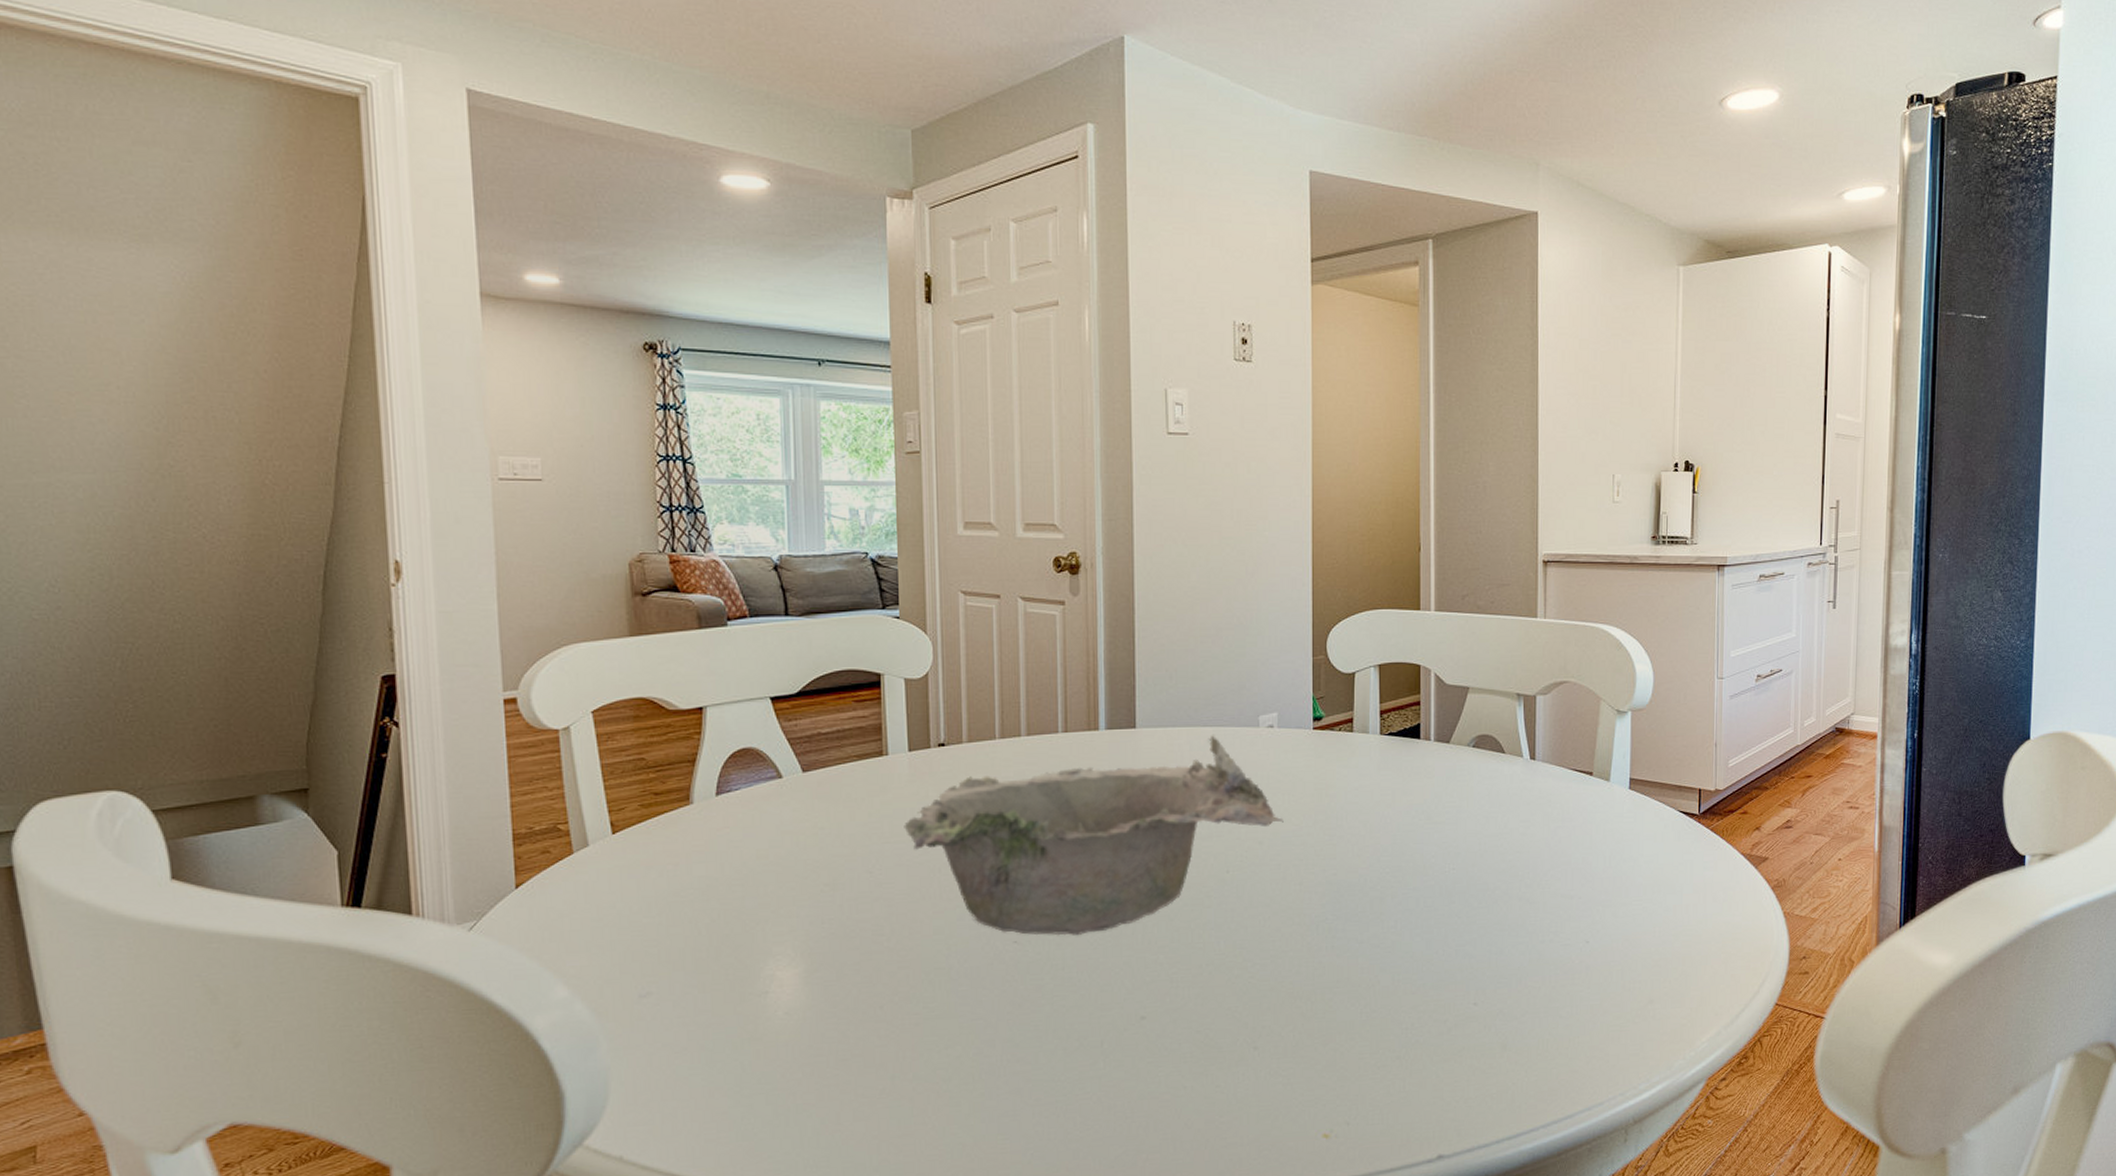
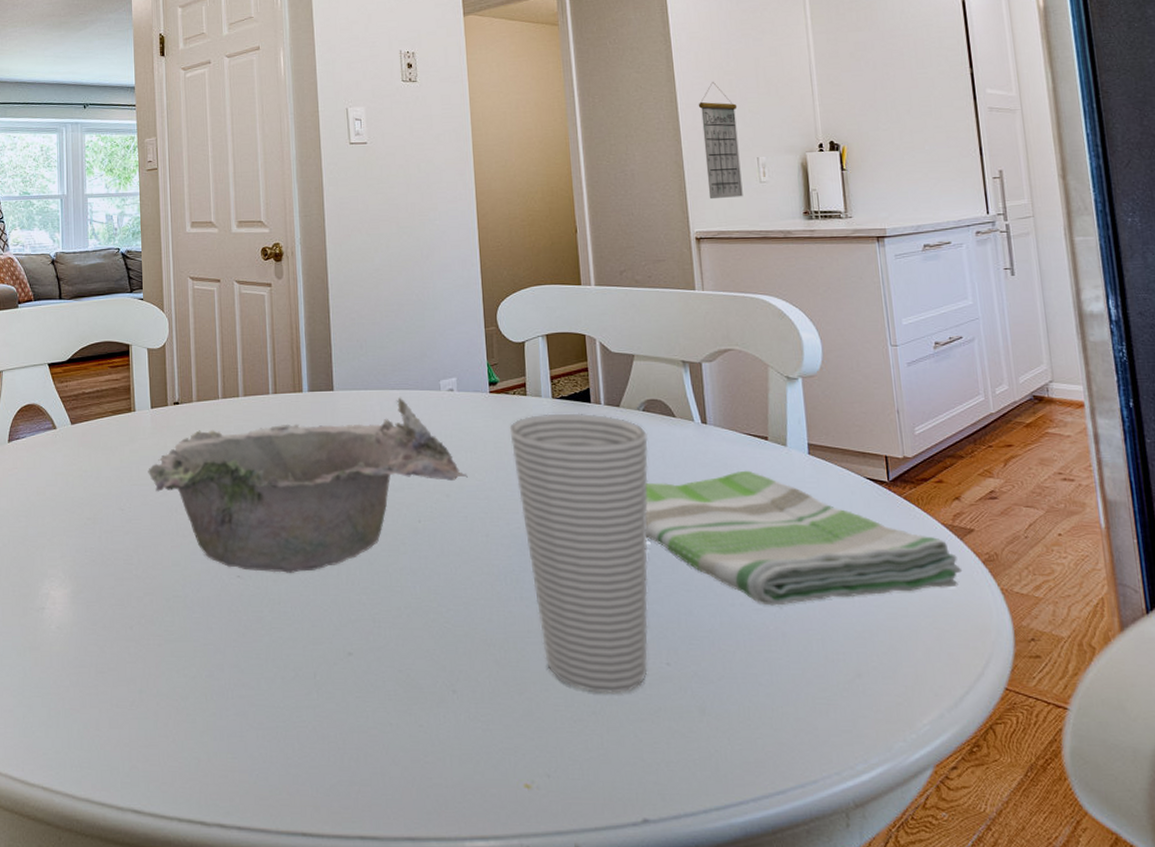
cup: none [1332,750,1475,1038] -> present [509,413,649,693]
dish towel: none [1465,806,1754,941] -> present [645,470,963,606]
calendar: none [1559,385,1599,519] -> present [698,81,743,200]

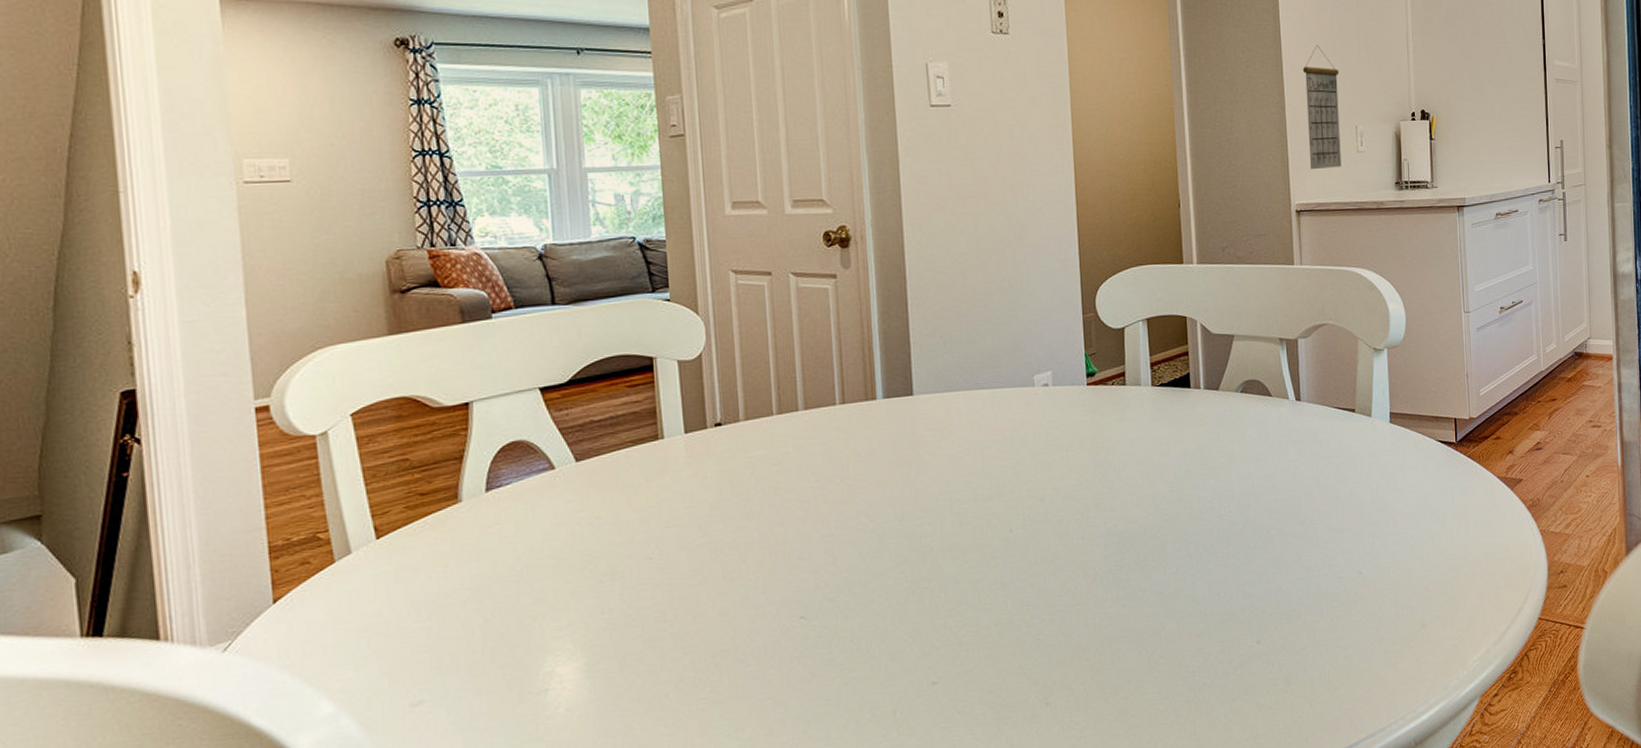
bowl: present [148,396,468,573] -> none [683,396,1063,610]
cup: present [509,413,649,693] -> none [1107,399,1245,682]
dish towel: present [645,470,963,606] -> none [1240,443,1512,573]

